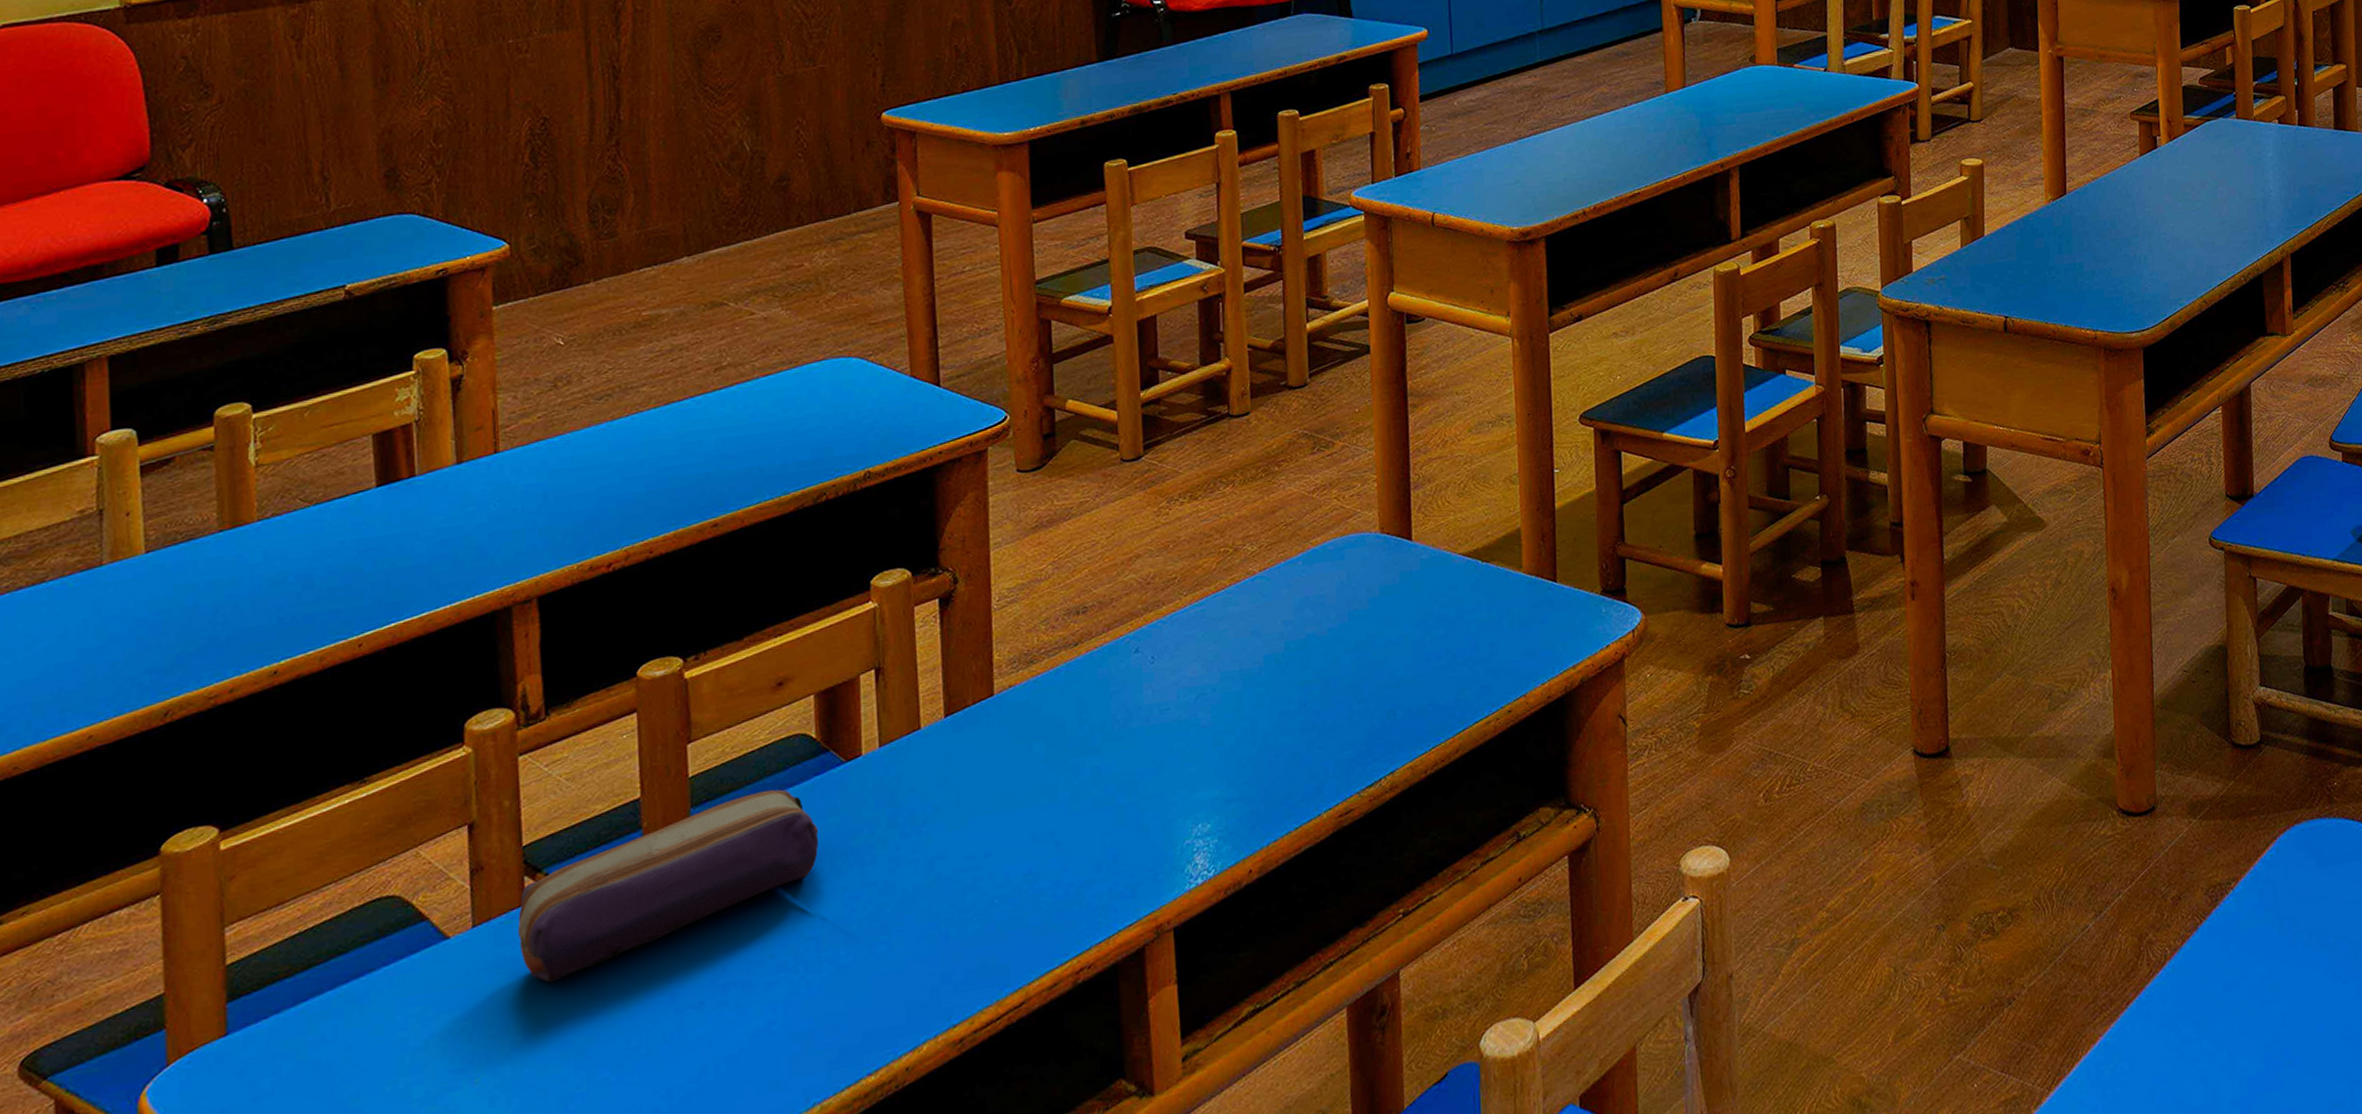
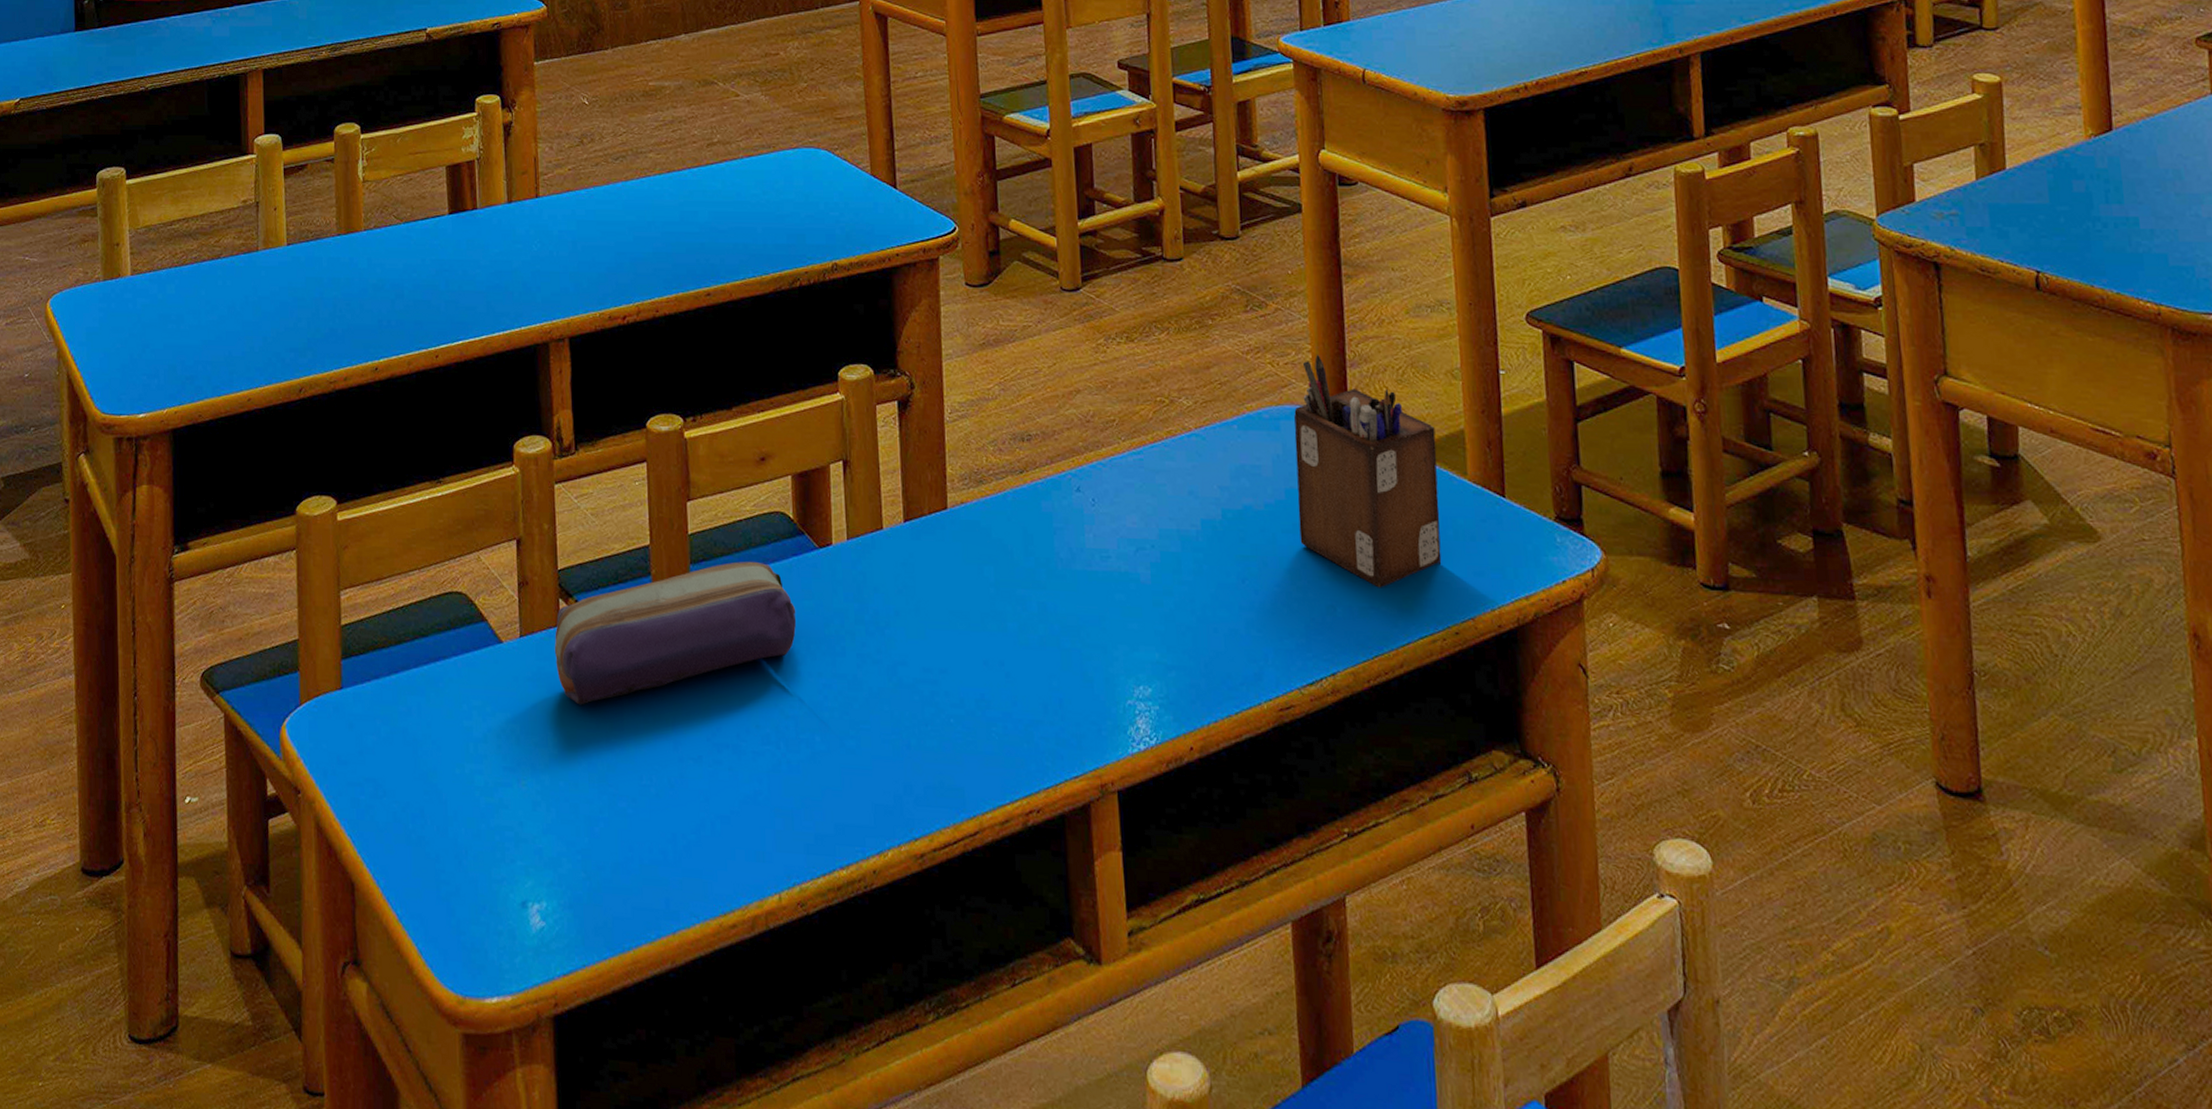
desk organizer: none [1358,482,1497,686] -> present [1294,354,1442,588]

